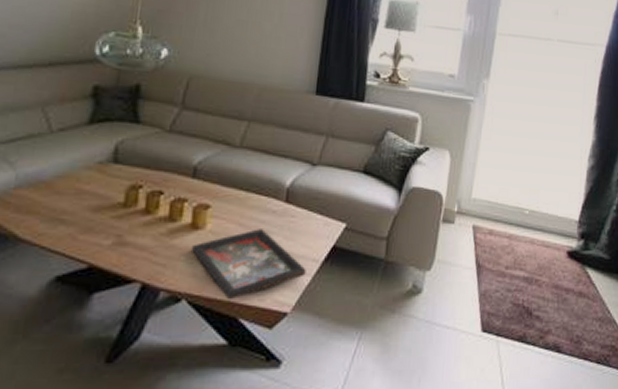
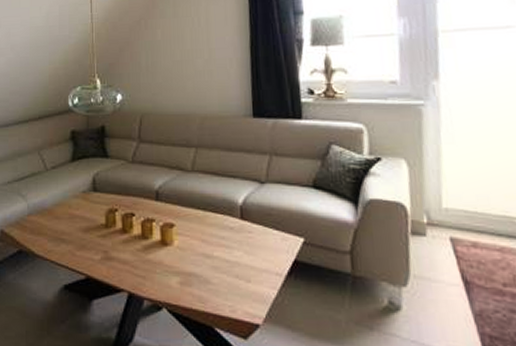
decorative tray: present [191,229,306,300] -> none [163,244,271,310]

